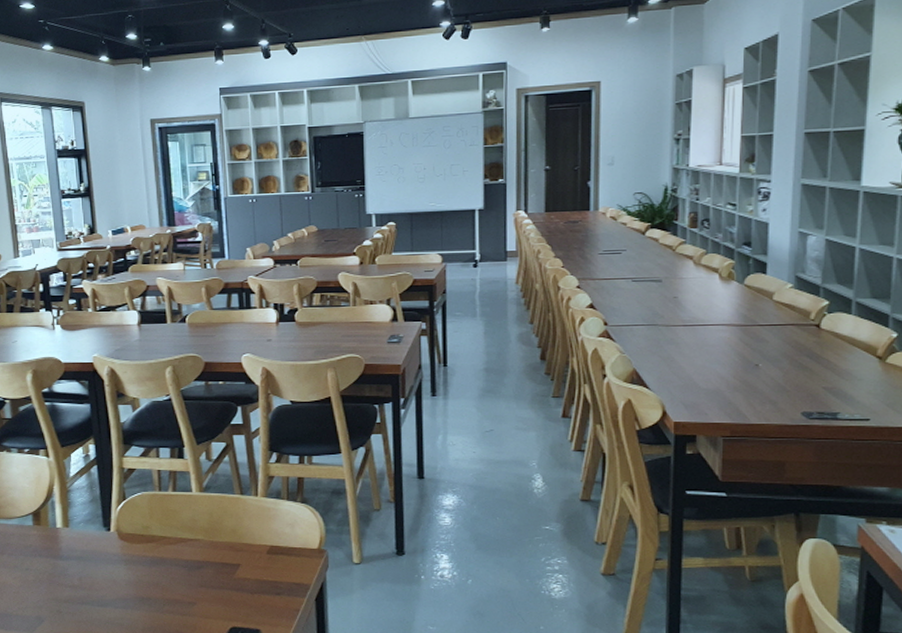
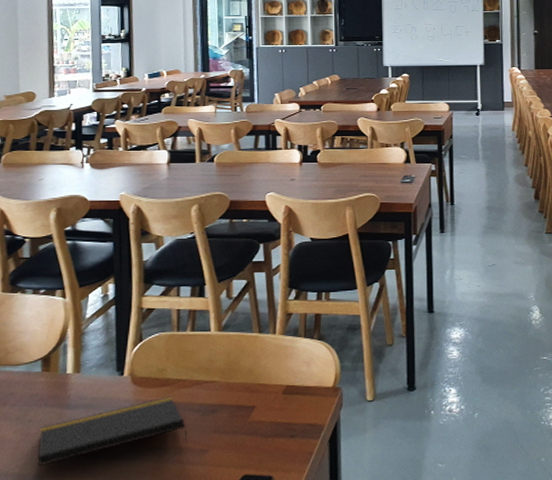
notepad: none [37,552,176,610] -> present [38,396,188,466]

